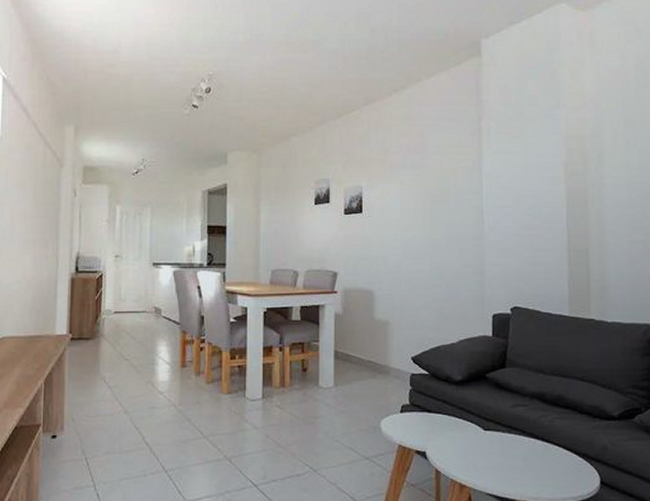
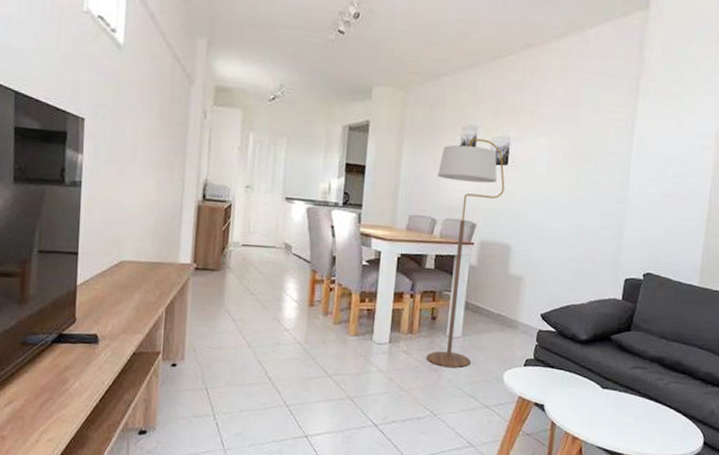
floor lamp: none [296,191,362,420] -> present [427,138,505,368]

